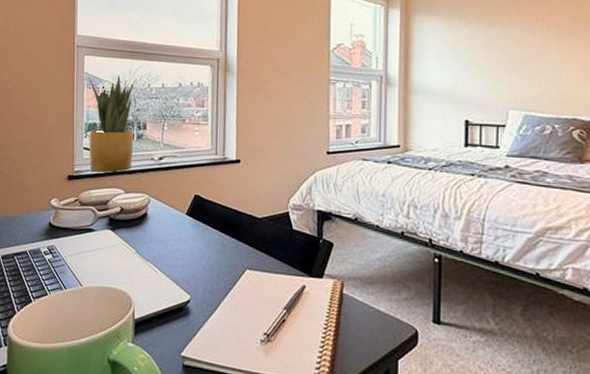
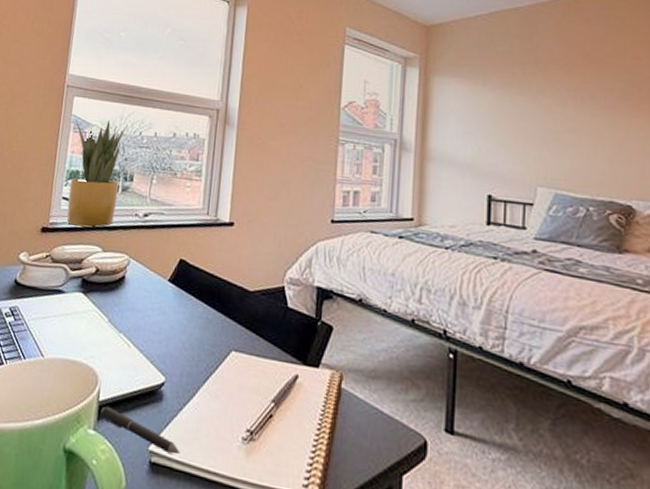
pen: none [136,322,208,358] -> present [100,406,180,455]

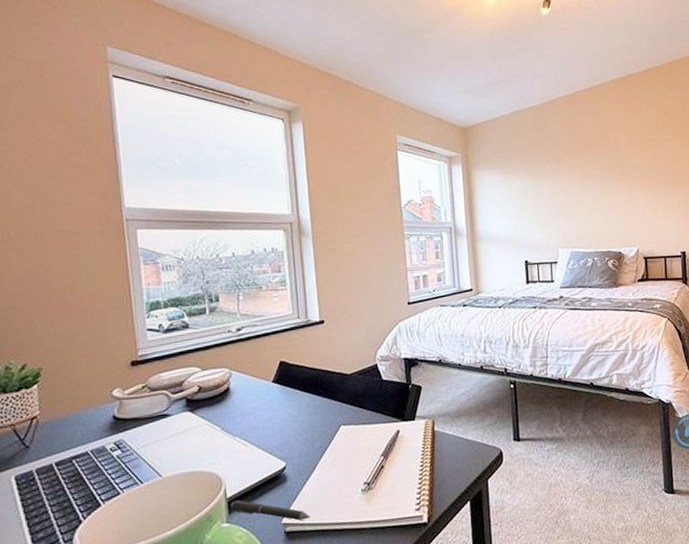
planter: present [66,119,128,228] -> none [144,247,207,353]

